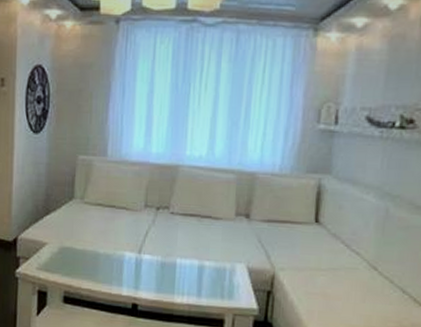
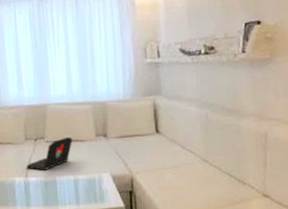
laptop: none [141,210,205,248] -> present [26,136,73,170]

